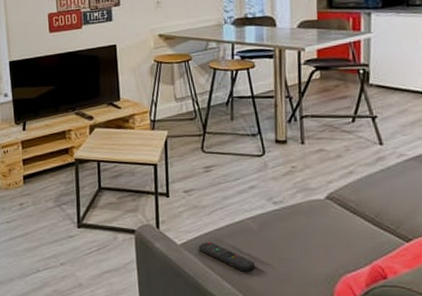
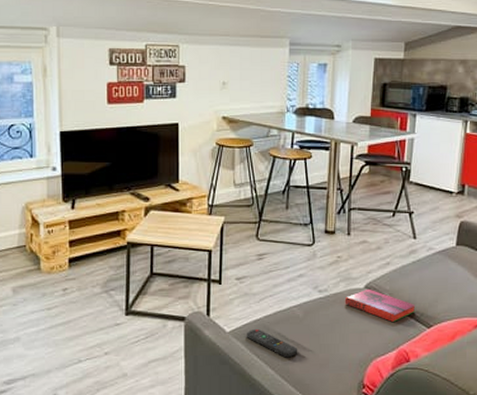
hardback book: none [303,199,389,236] -> present [344,288,416,323]

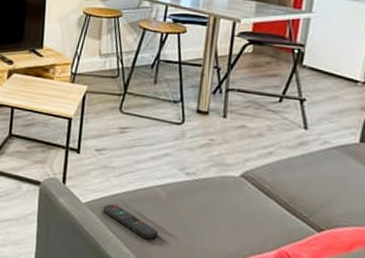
hardback book: present [344,288,416,323] -> none [215,178,304,220]

